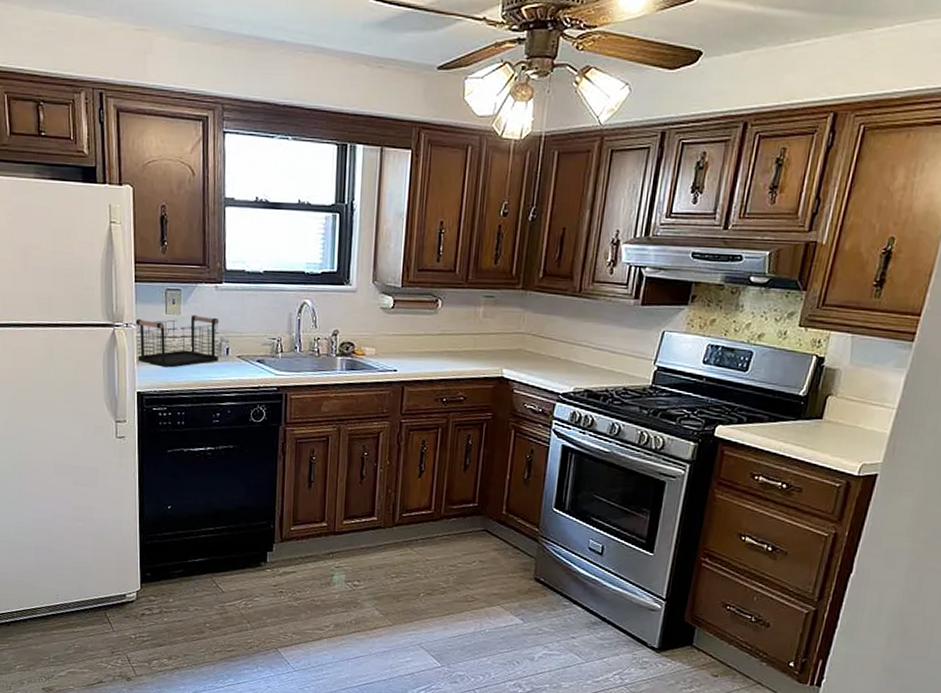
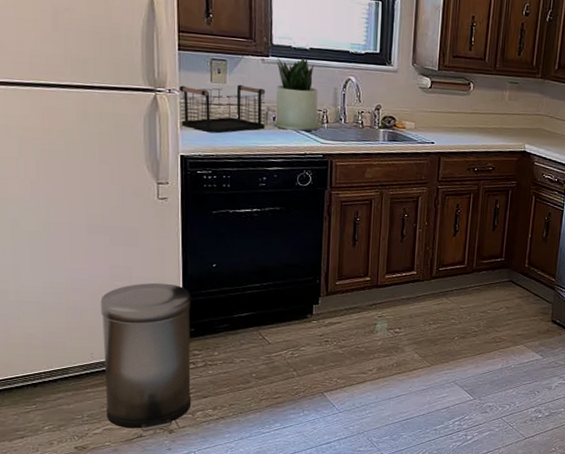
pedal bin: none [64,524,147,677] -> present [100,282,191,431]
planter: none [225,282,276,362] -> present [272,56,321,131]

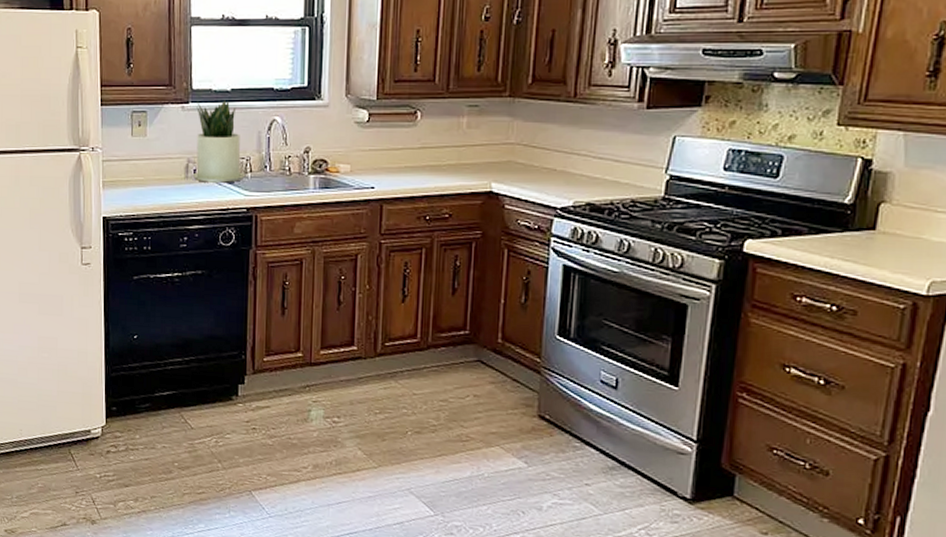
pedal bin: present [100,282,191,431] -> none [29,355,113,520]
dish rack: present [179,84,266,134] -> none [101,136,186,192]

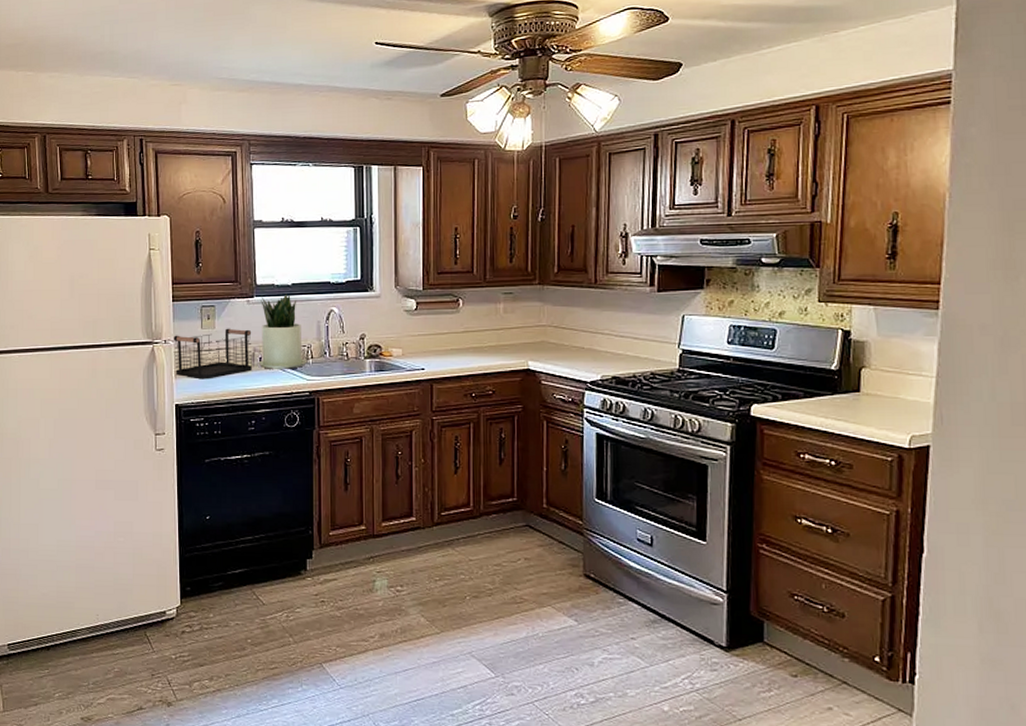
dish rack: none [101,136,186,192] -> present [173,328,252,380]

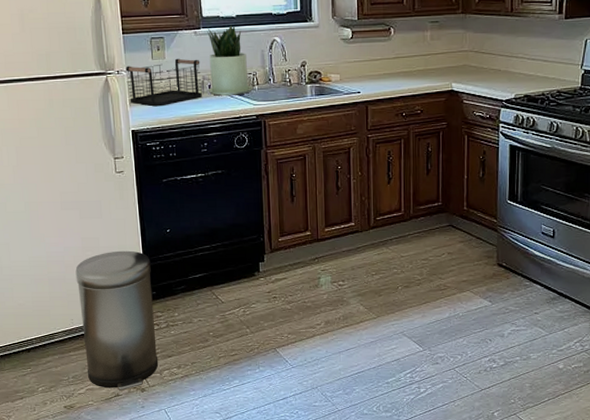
pedal bin: none [105,538,188,703] -> present [75,250,158,391]

